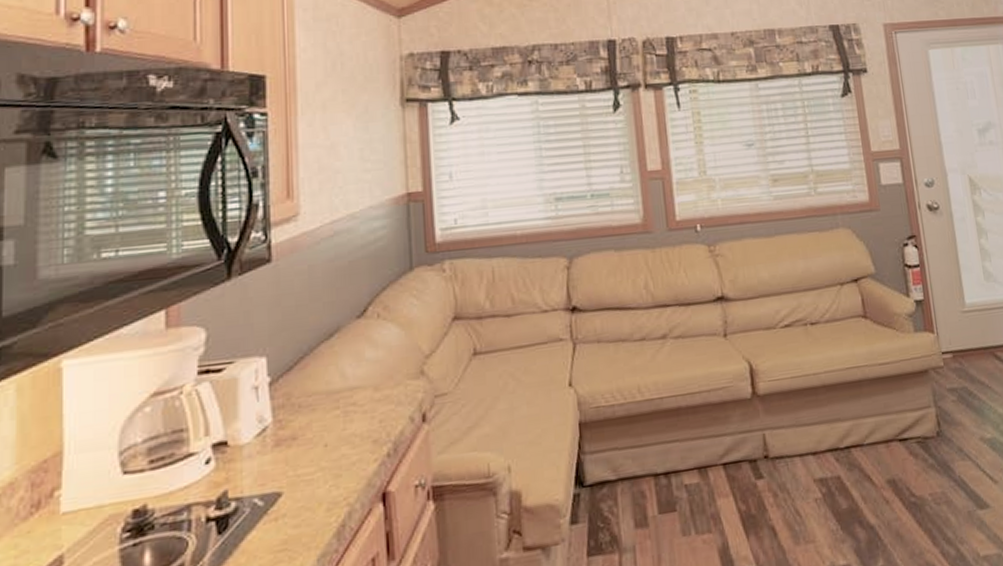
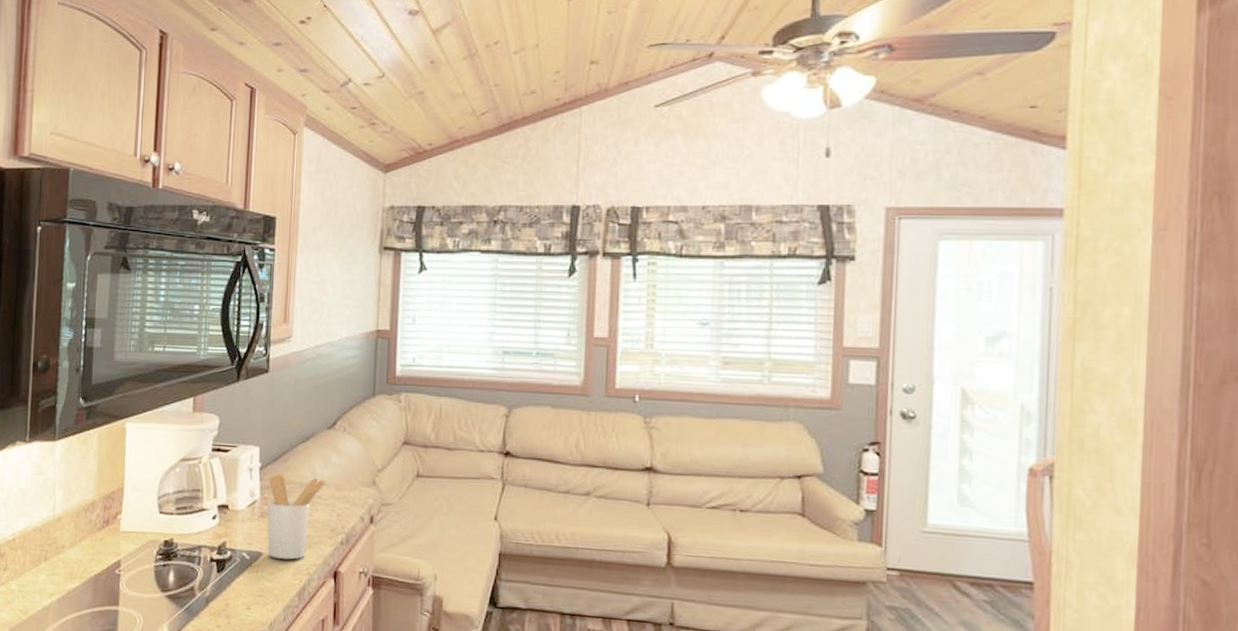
utensil holder: none [283,380,361,496] -> present [267,473,327,560]

